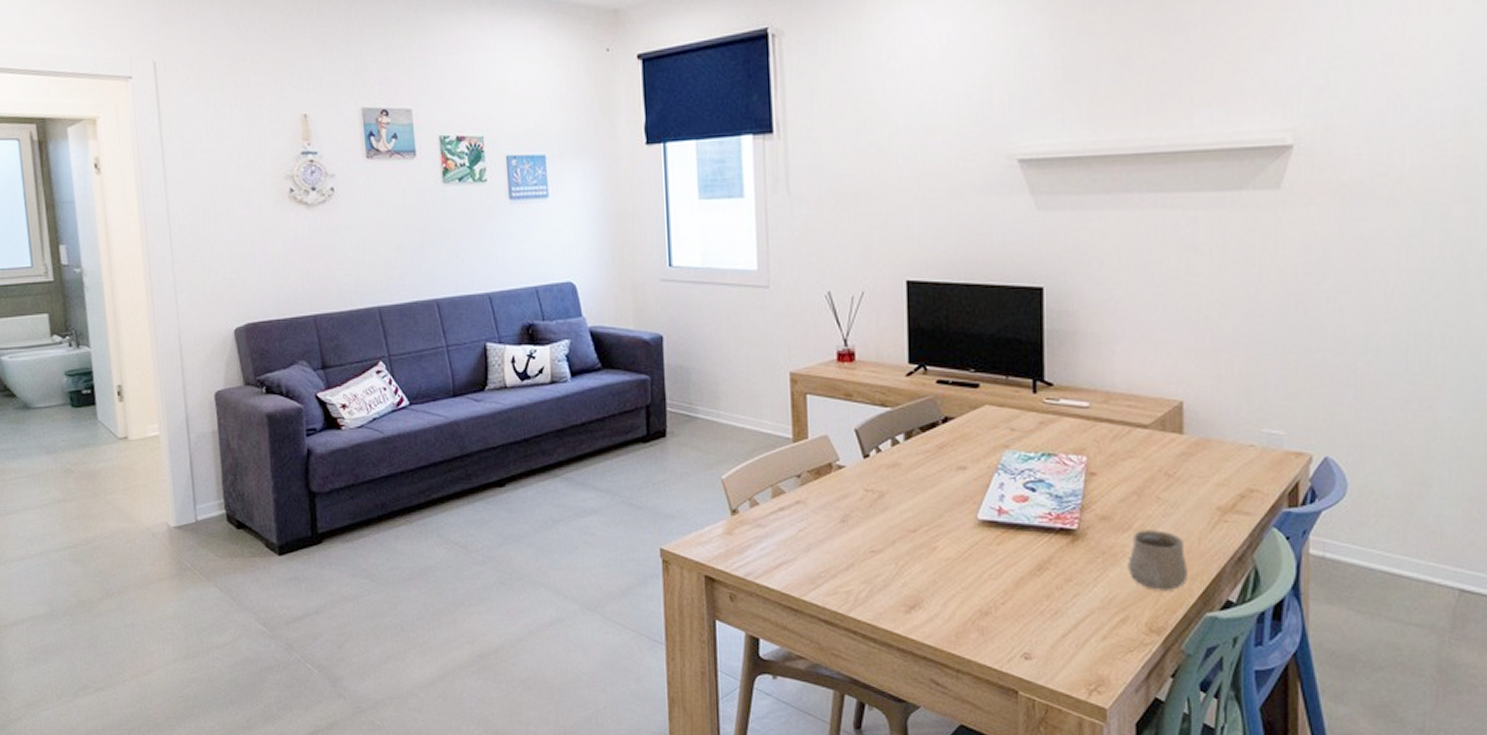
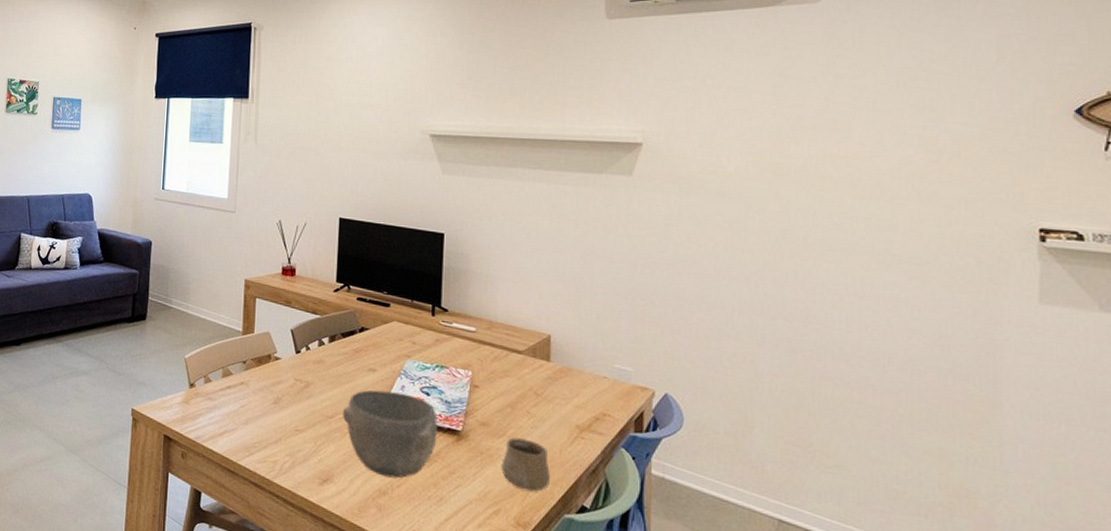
bowl: none [929,492,1047,595] -> present [343,390,438,479]

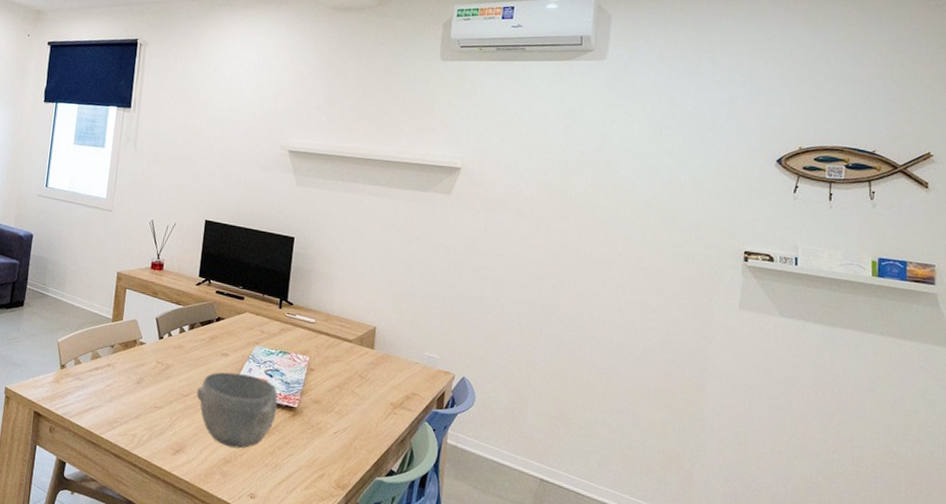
cup: present [501,437,550,491] -> none [327,413,367,458]

